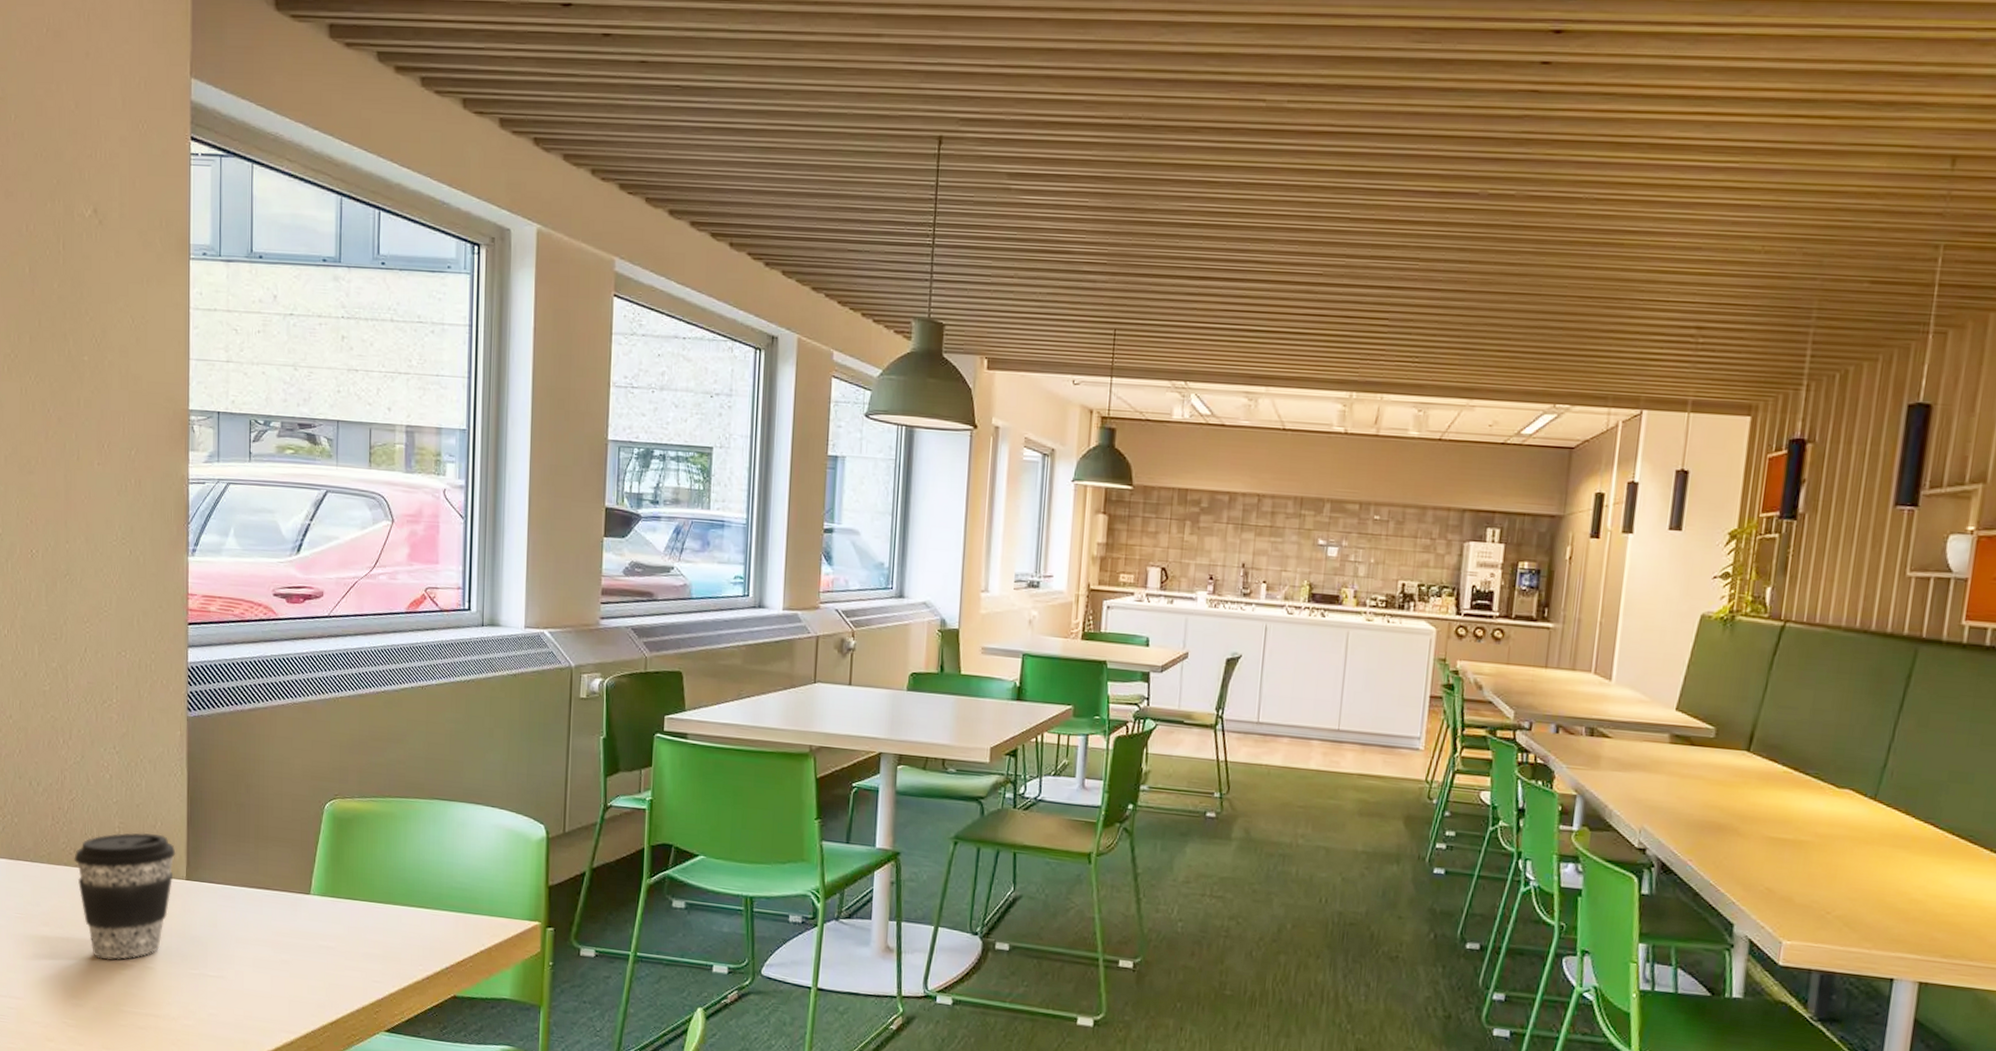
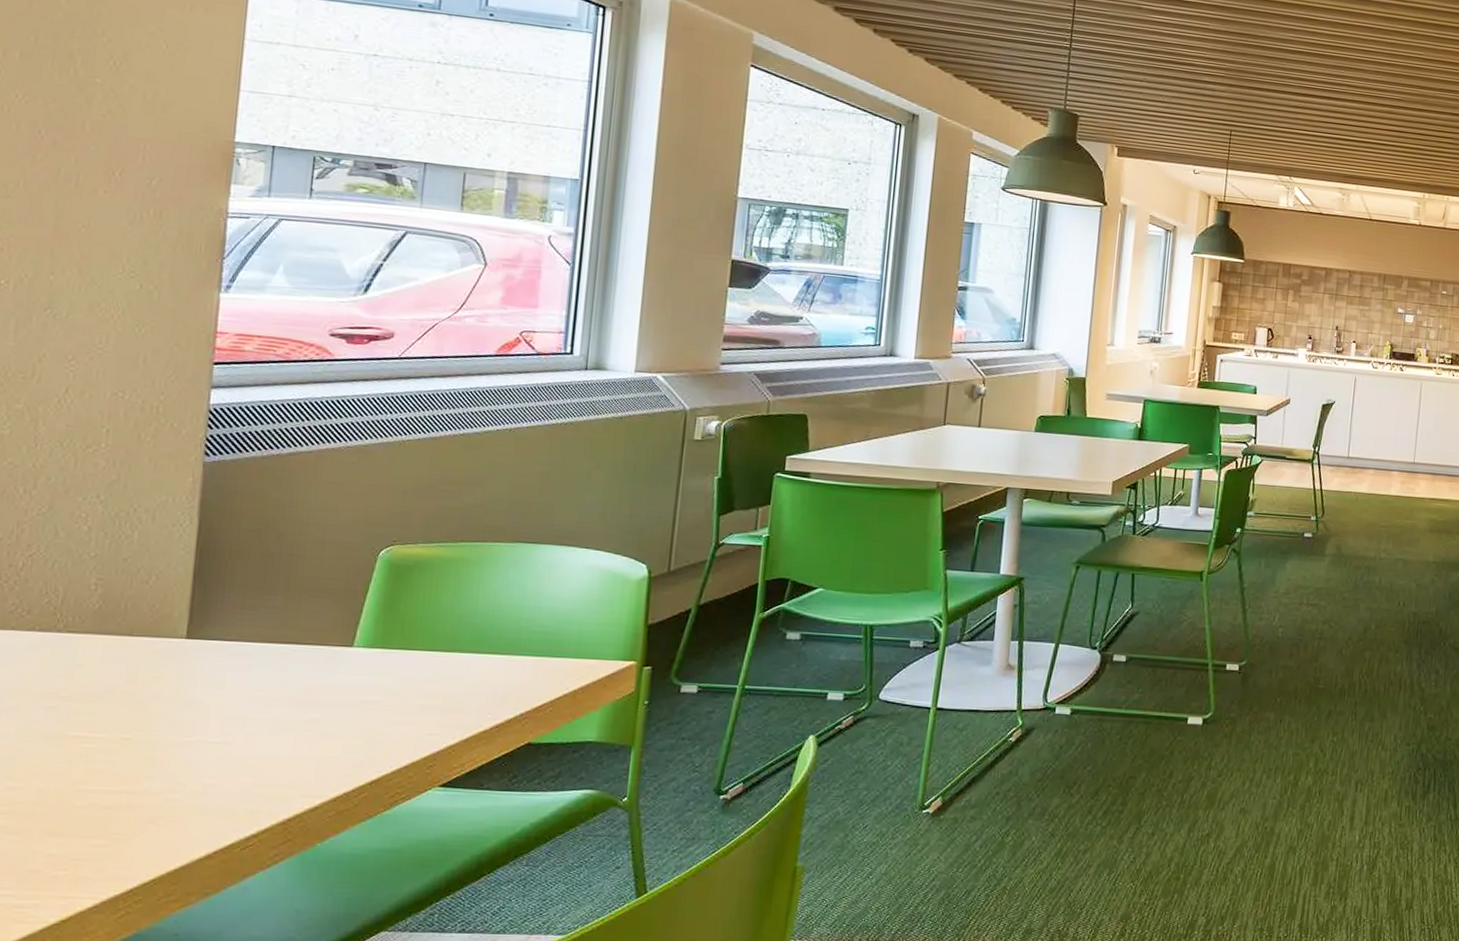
coffee cup: present [74,832,176,960] -> none [26,588,175,734]

